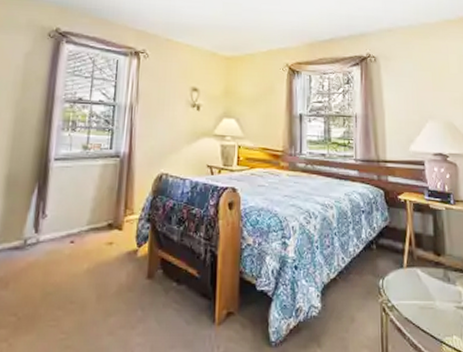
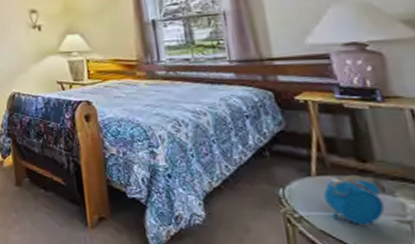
alarm clock: none [410,267,449,312] -> present [323,175,385,225]

